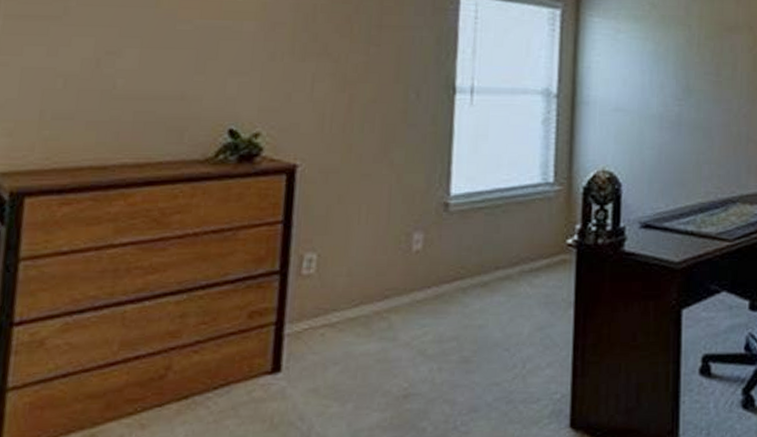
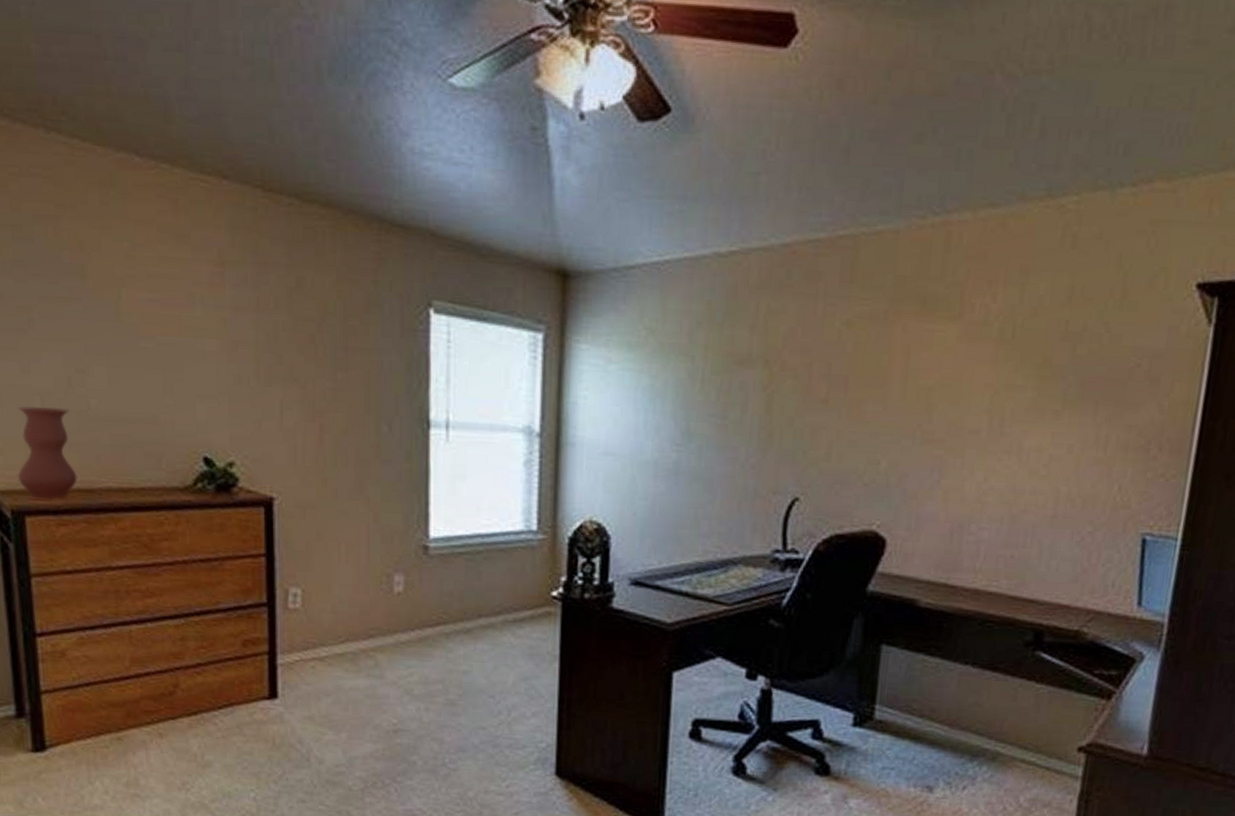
vase: none [23,88,94,179] -> present [17,406,78,500]

